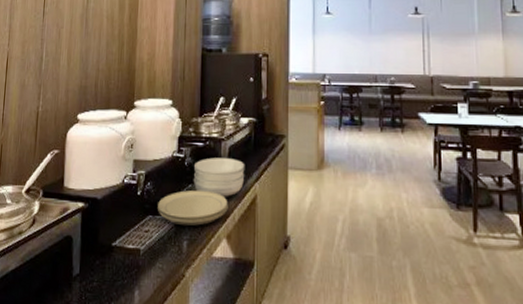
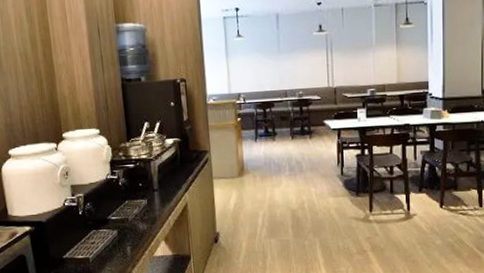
plate: present [158,189,228,227] -> none [99,204,163,235]
bowl: present [193,157,245,198] -> none [127,175,175,209]

